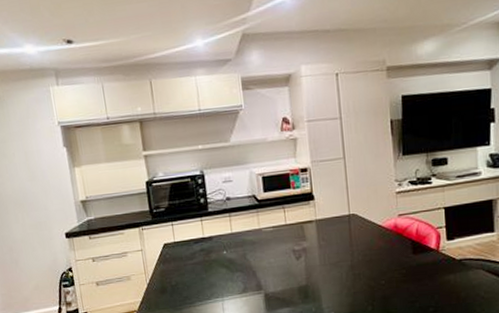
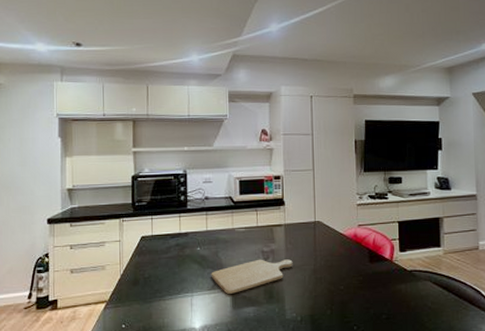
chopping board: none [240,257,328,296] -> present [211,259,293,294]

